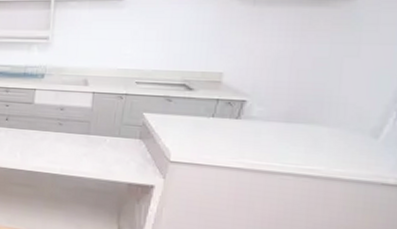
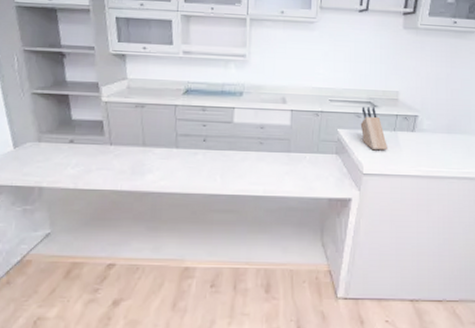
knife block: none [170,89,203,137] -> present [360,106,387,150]

